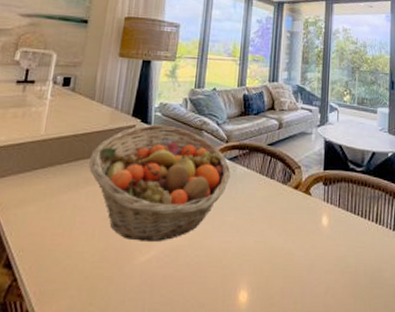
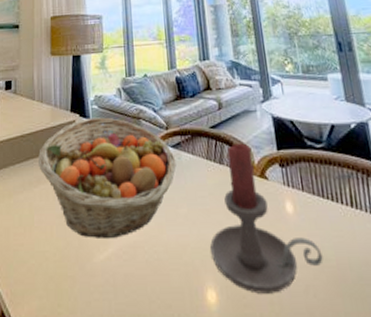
candle holder: none [249,161,345,294] -> present [210,143,323,294]

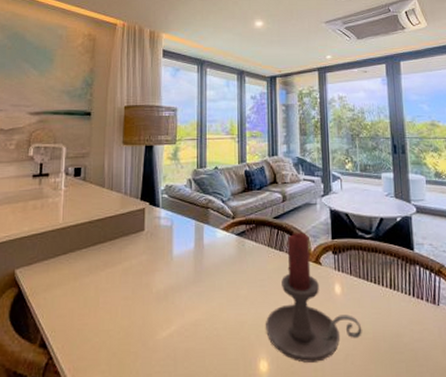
fruit basket: present [38,117,176,238] -> none [106,206,240,318]

